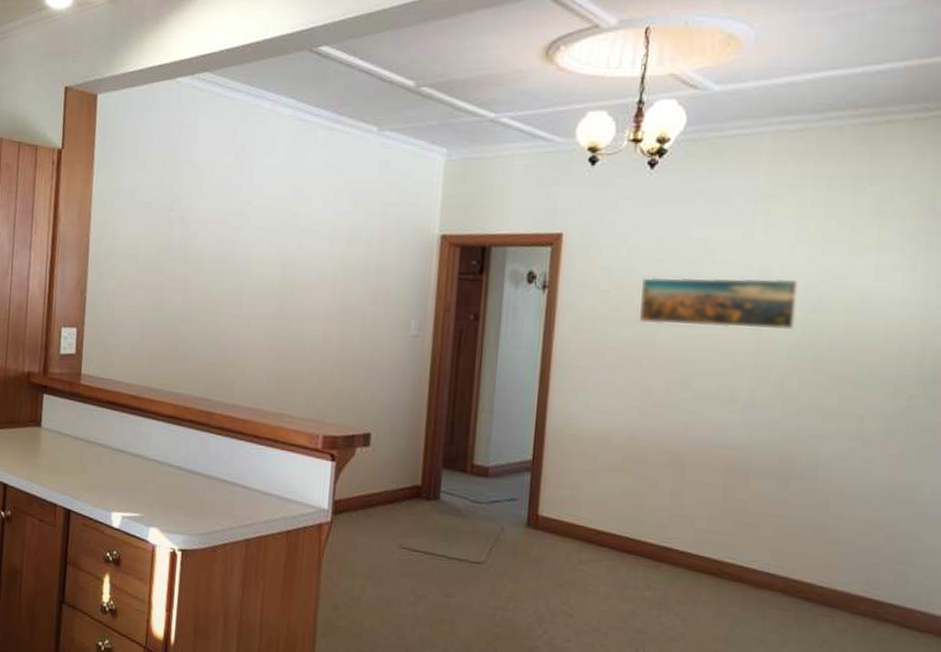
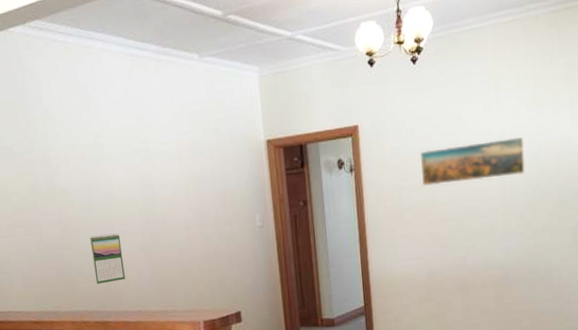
calendar: none [209,312,247,369] -> present [89,233,126,284]

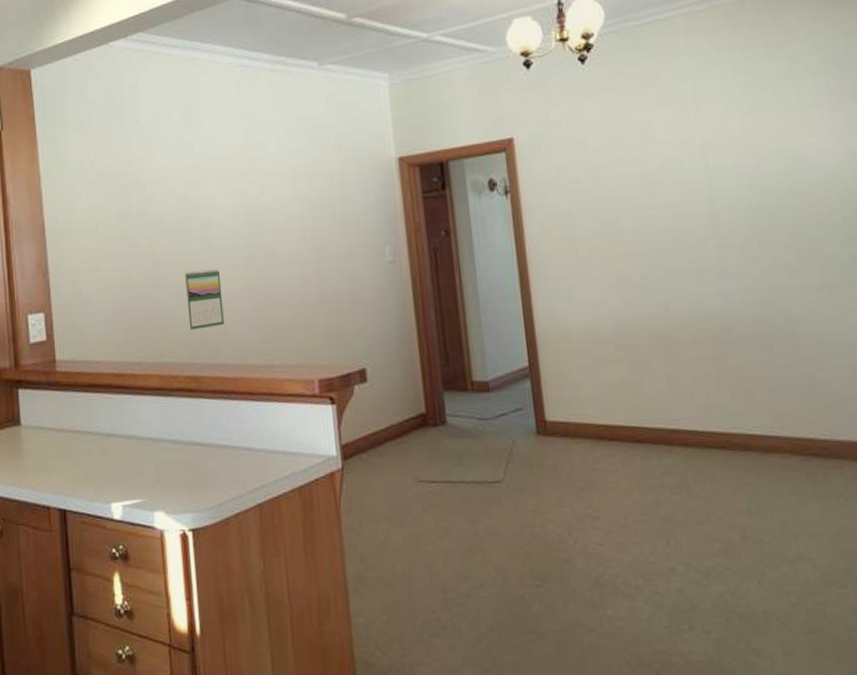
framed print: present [420,136,527,186] -> none [596,147,745,211]

